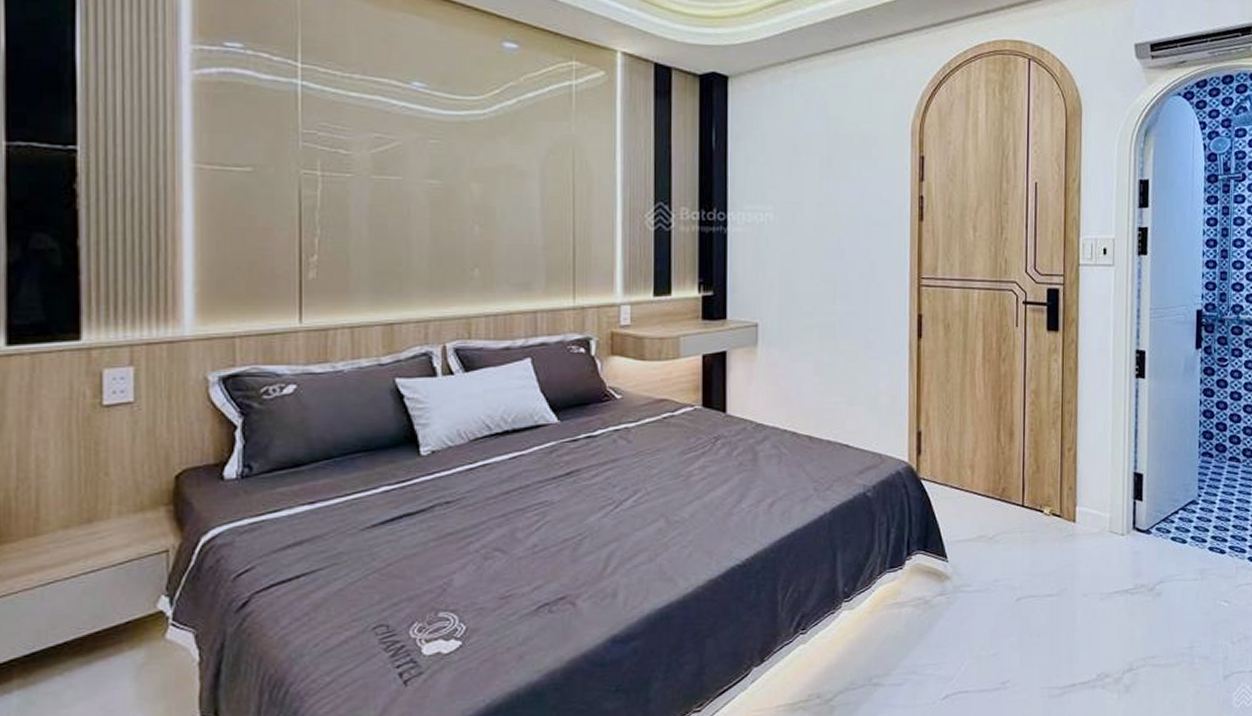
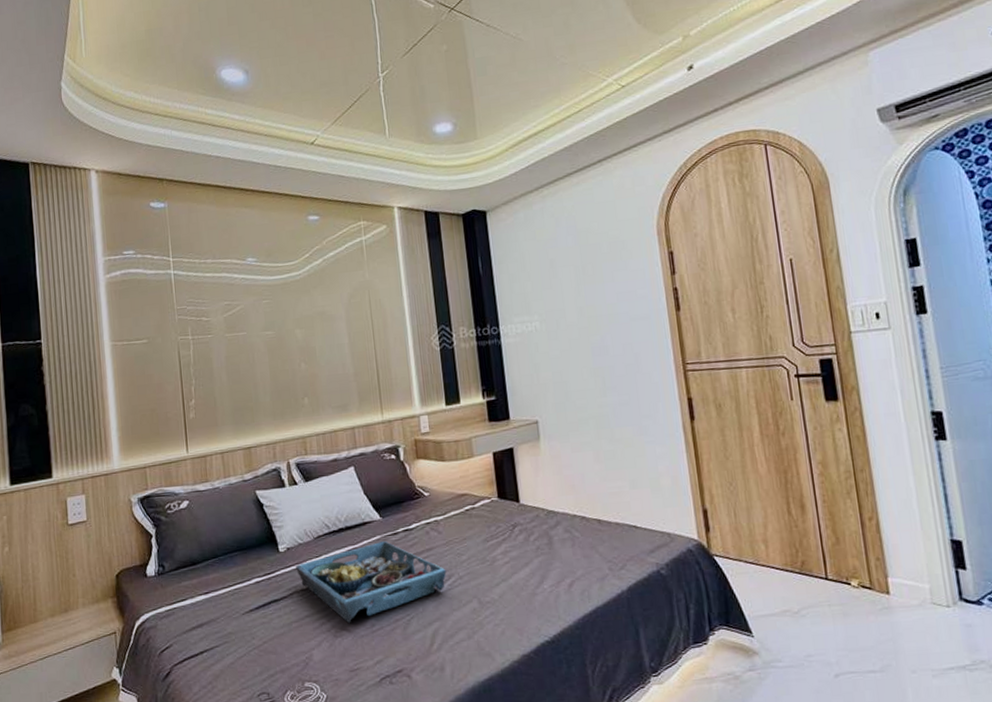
serving tray: none [440,447,632,543] -> present [295,540,447,624]

